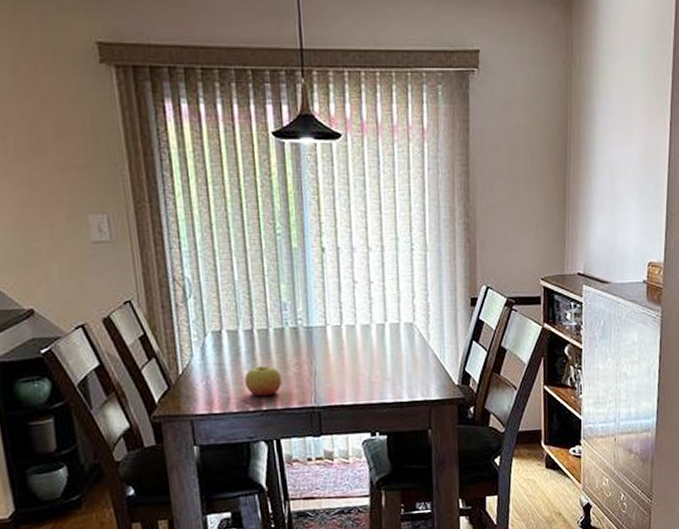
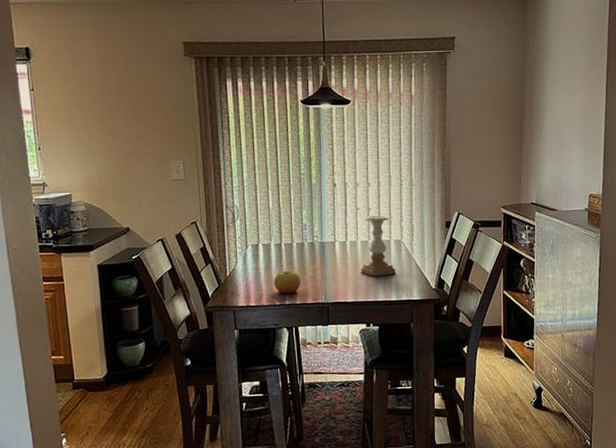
candle holder: none [361,290,407,371] -> present [360,215,396,277]

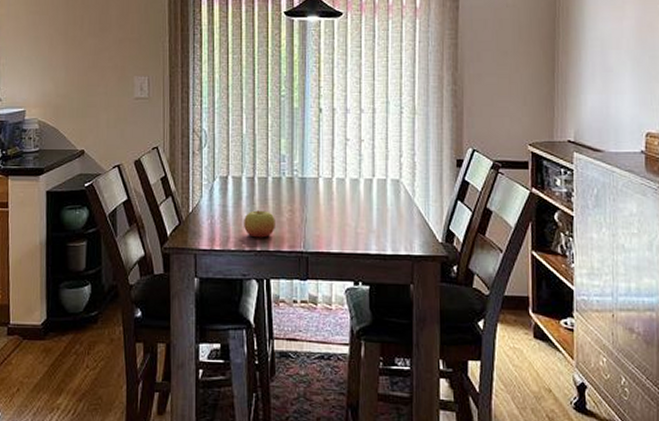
candle holder: present [360,215,396,277] -> none [348,148,392,223]

